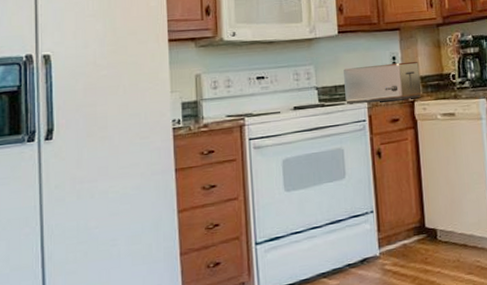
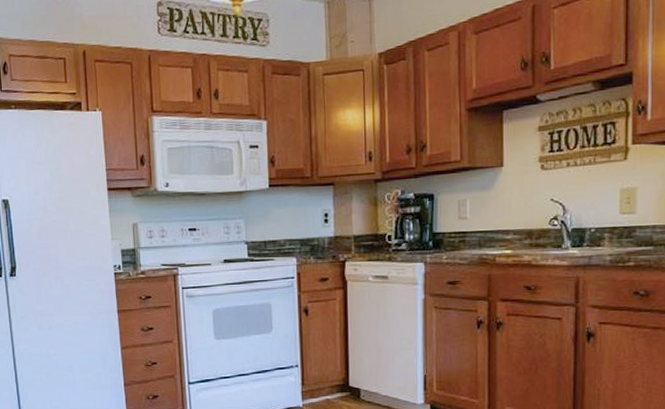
toaster: present [343,61,422,105] -> none [273,219,354,261]

